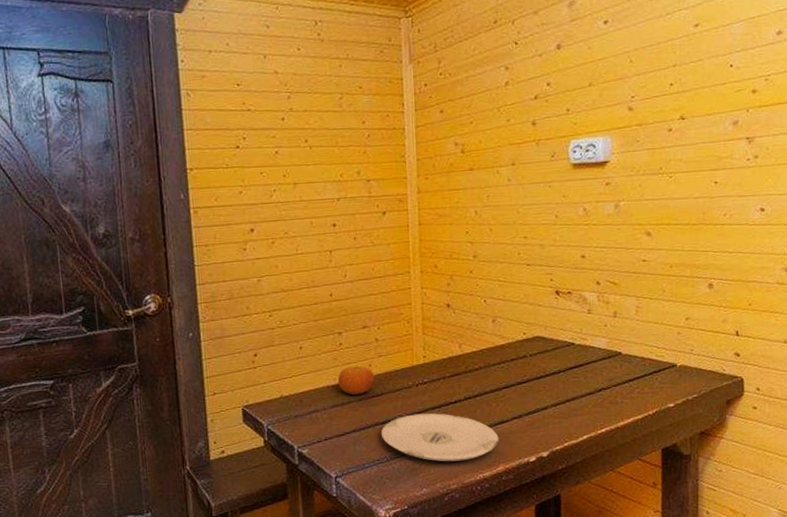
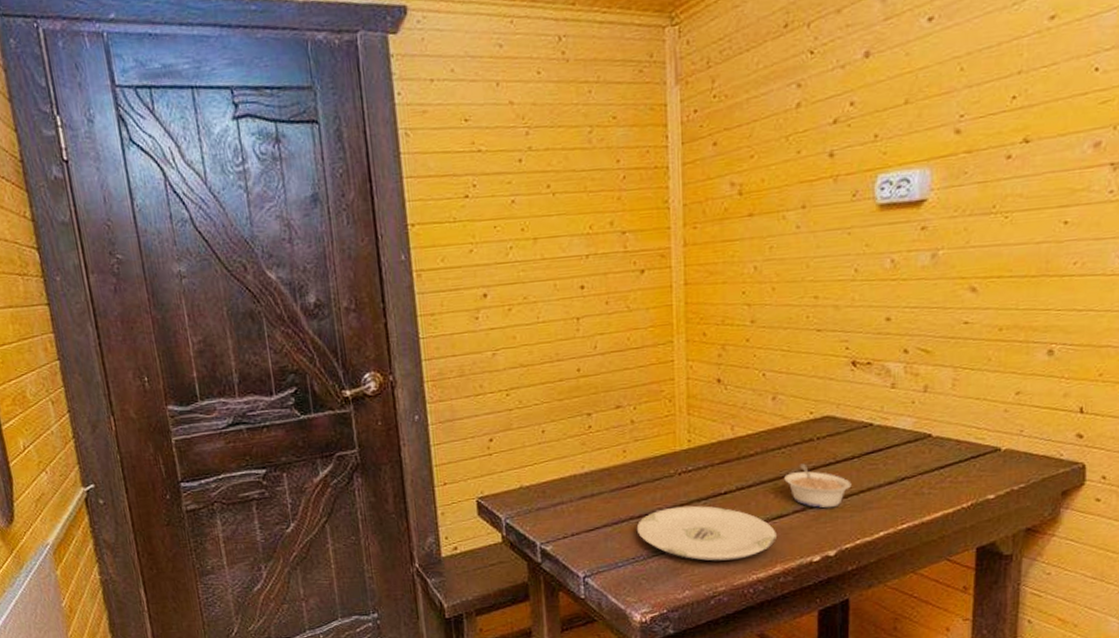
fruit: present [337,366,375,395] -> none [585,452,630,485]
legume: none [504,376,559,416] -> present [784,463,852,509]

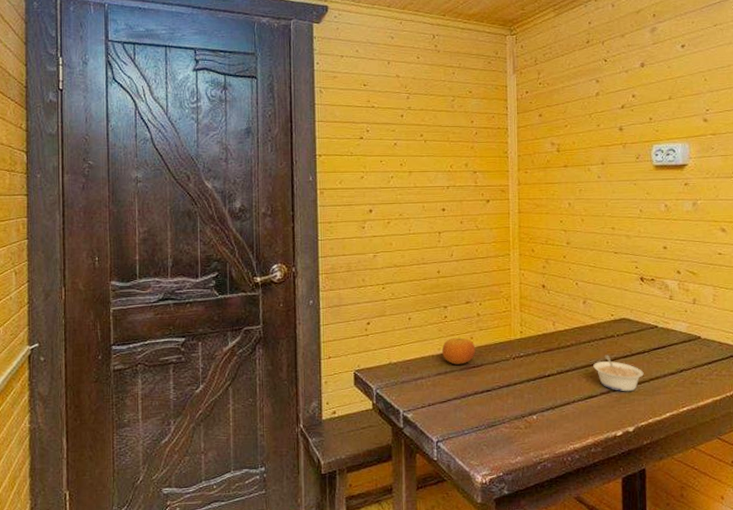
fruit: none [585,452,630,485] -> present [441,338,476,365]
plate: present [636,505,777,561] -> none [480,385,588,432]

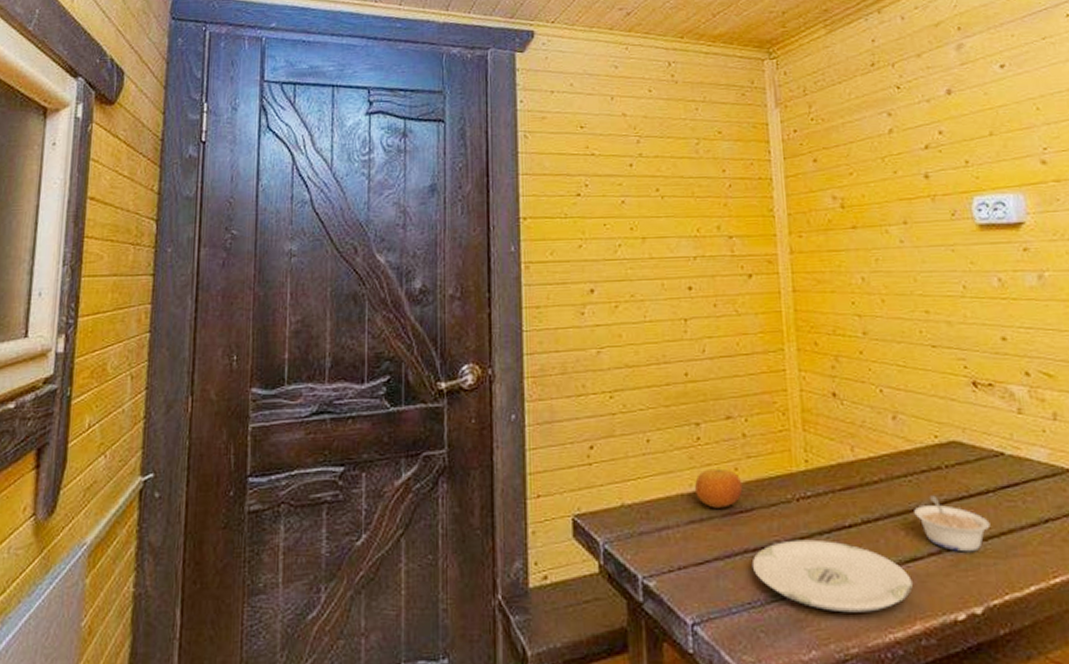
plate: none [480,385,588,432] -> present [751,539,913,613]

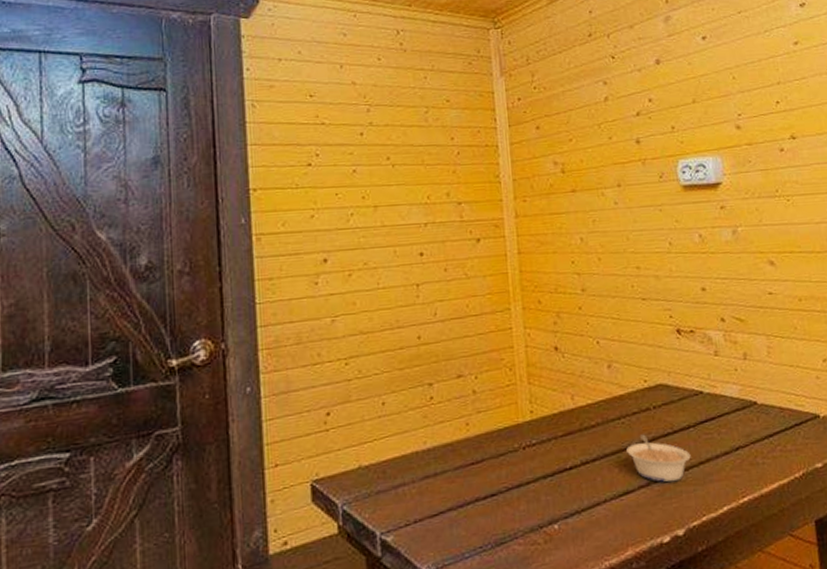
fruit: present [694,468,743,508] -> none [428,425,474,463]
plate: present [751,539,913,613] -> none [482,483,625,547]

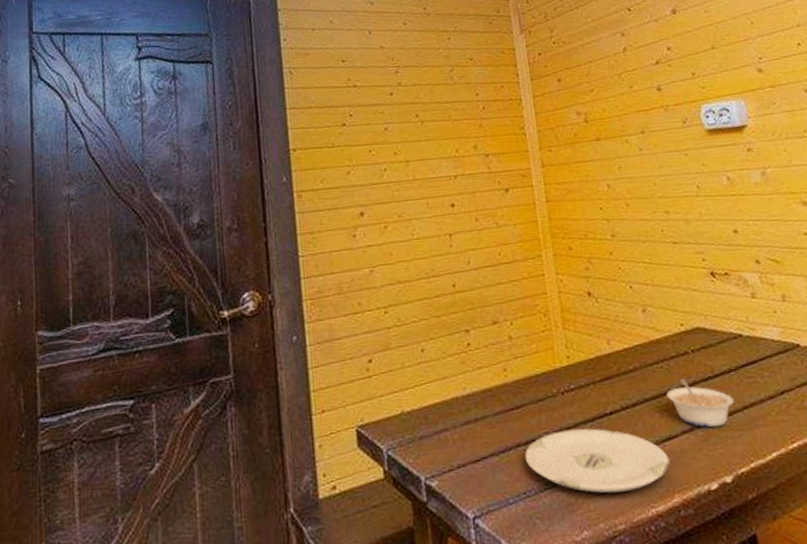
plate: none [482,483,625,547] -> present [524,428,670,493]

